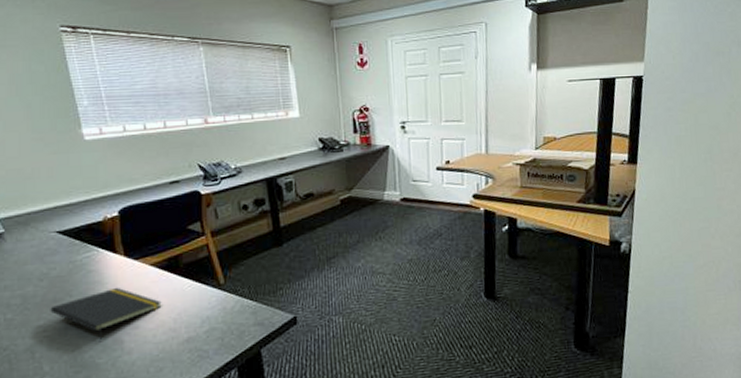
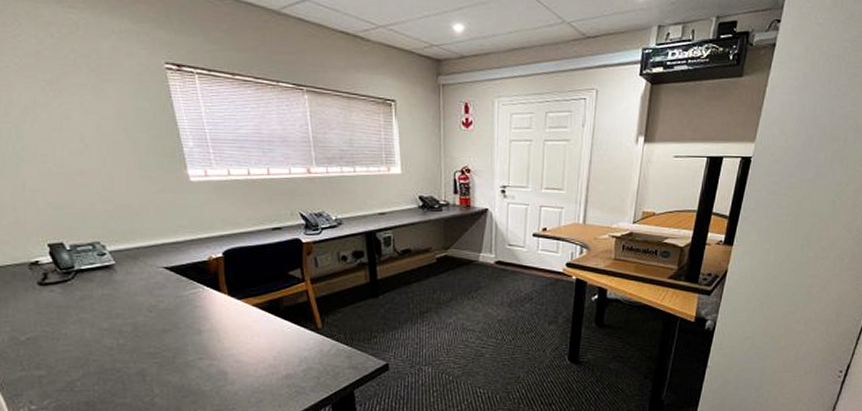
notepad: present [50,287,162,342] -> none [159,323,263,372]

